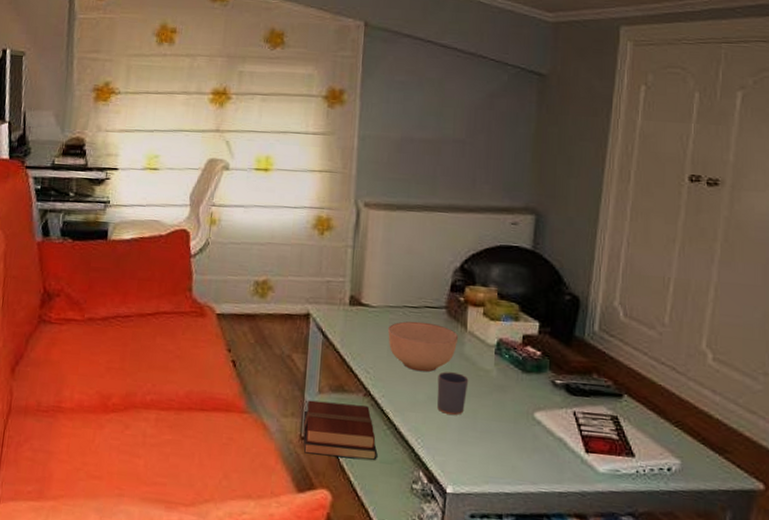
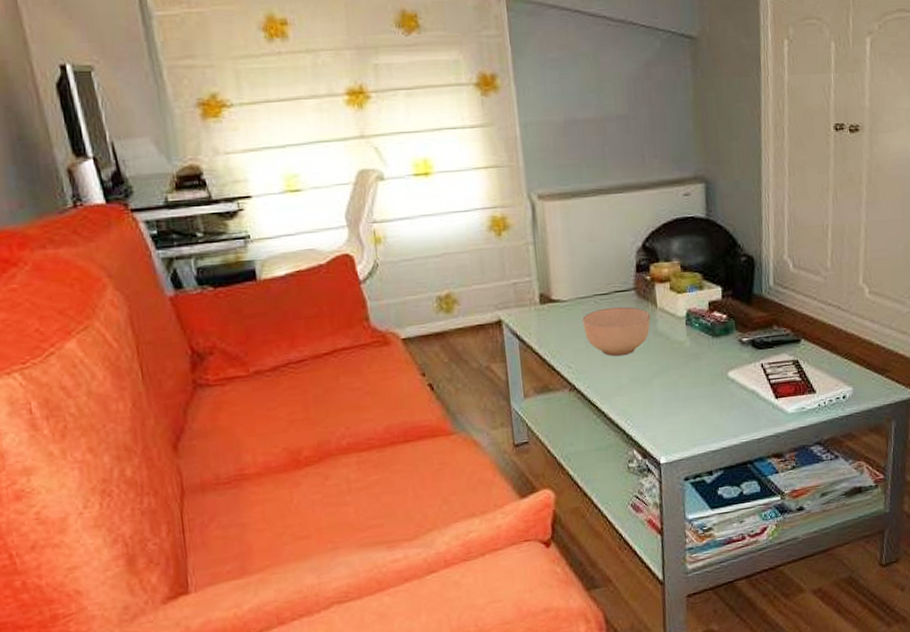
books: present [303,400,378,461] -> none [512,400,592,461]
mug: present [437,372,469,415] -> none [637,350,666,391]

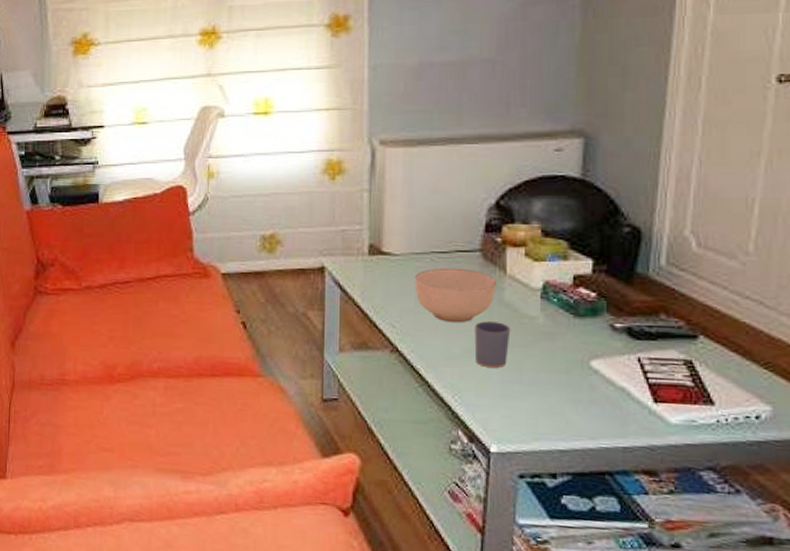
mug: none [637,350,666,391] -> present [474,321,511,368]

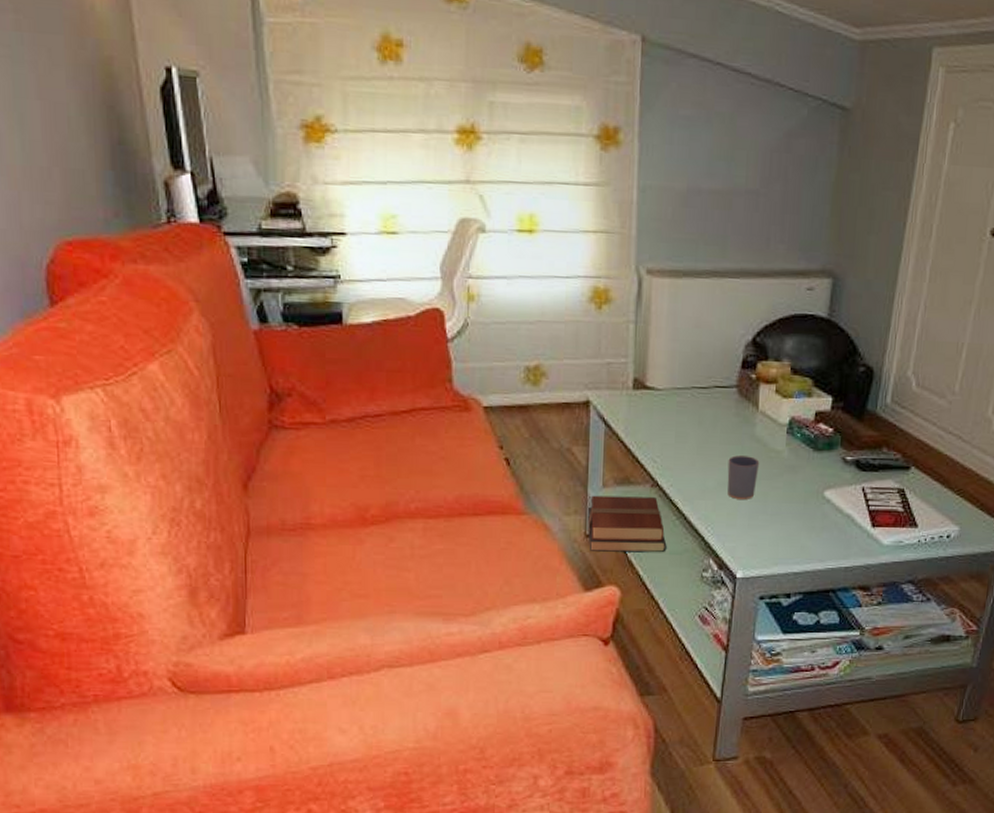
books: none [323,359,409,422] -> present [587,495,667,553]
bowl: present [415,267,497,323] -> none [675,403,750,457]

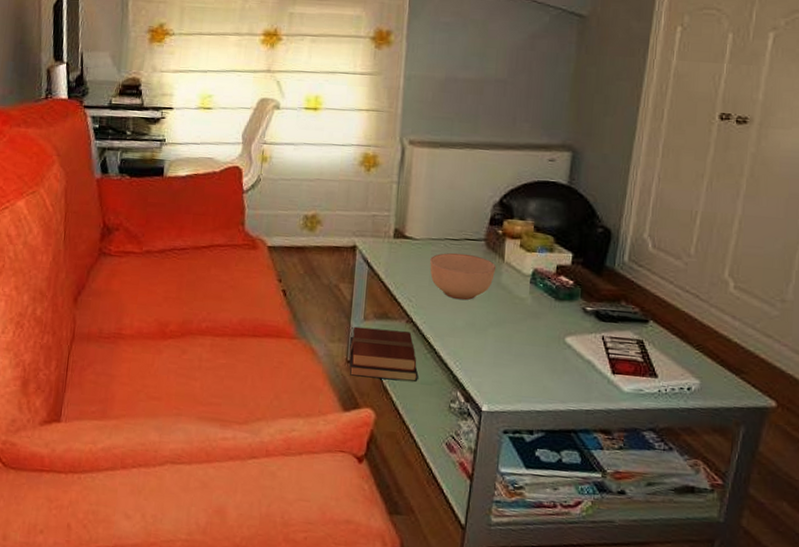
bowl: none [675,403,750,457] -> present [430,253,497,300]
mug: present [727,455,760,499] -> none [474,300,505,340]

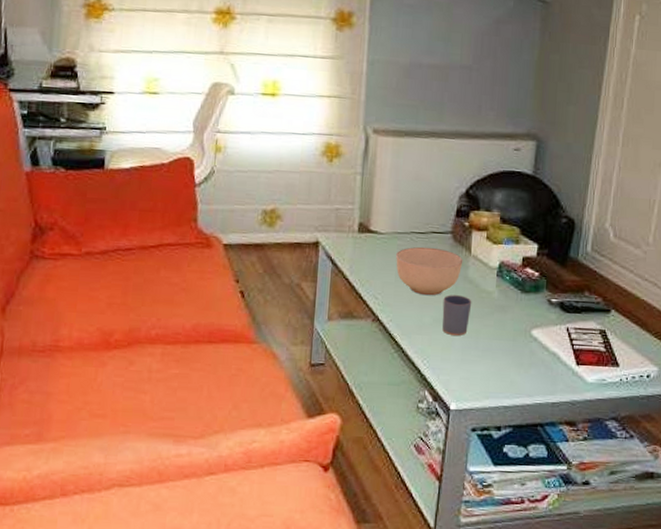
books: present [349,326,419,383] -> none [312,327,386,384]
mug: none [474,300,505,340] -> present [442,295,472,336]

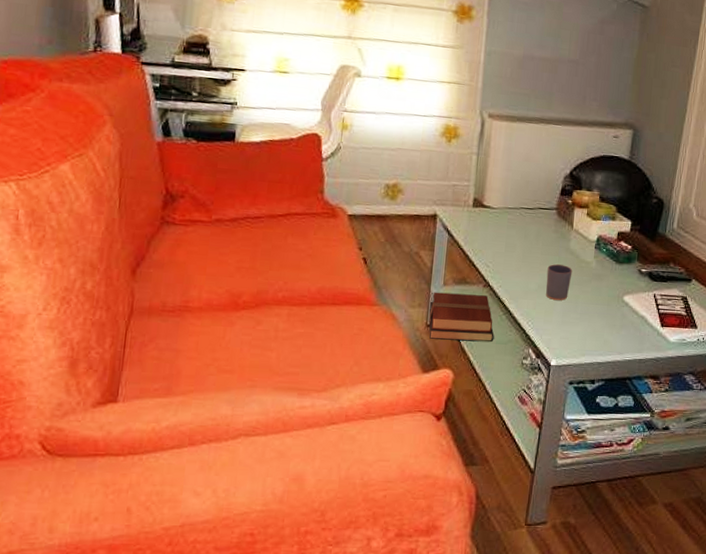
books: none [312,327,386,384] -> present [428,292,494,343]
bowl: present [396,246,463,296] -> none [506,221,566,265]

